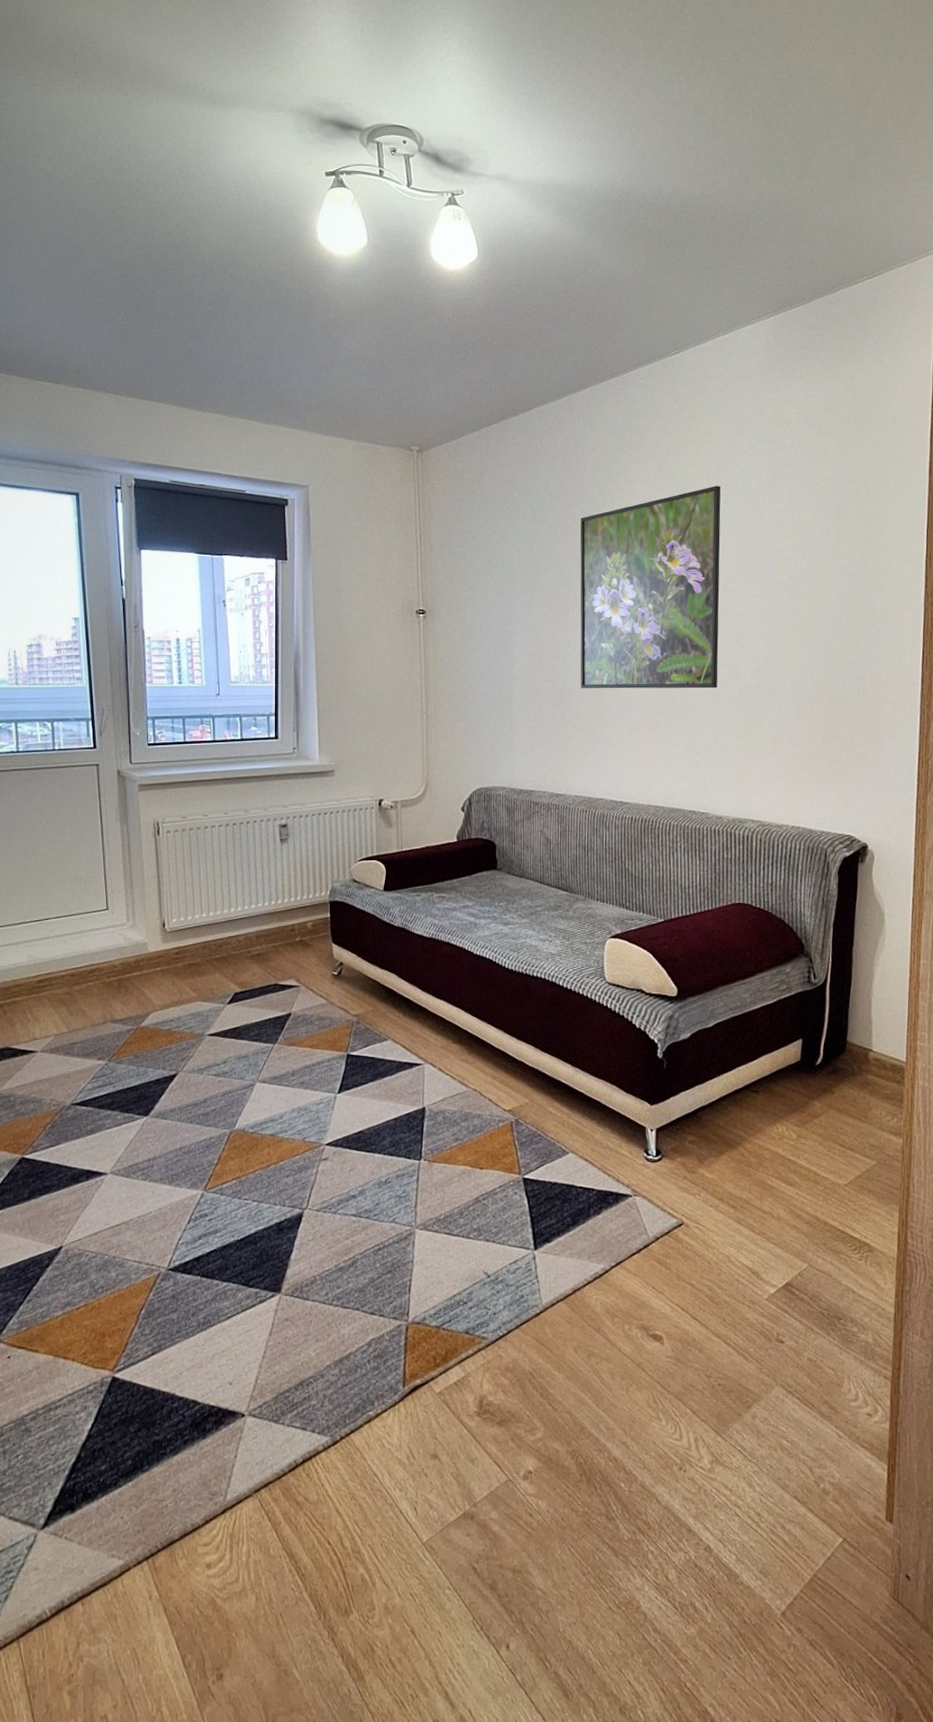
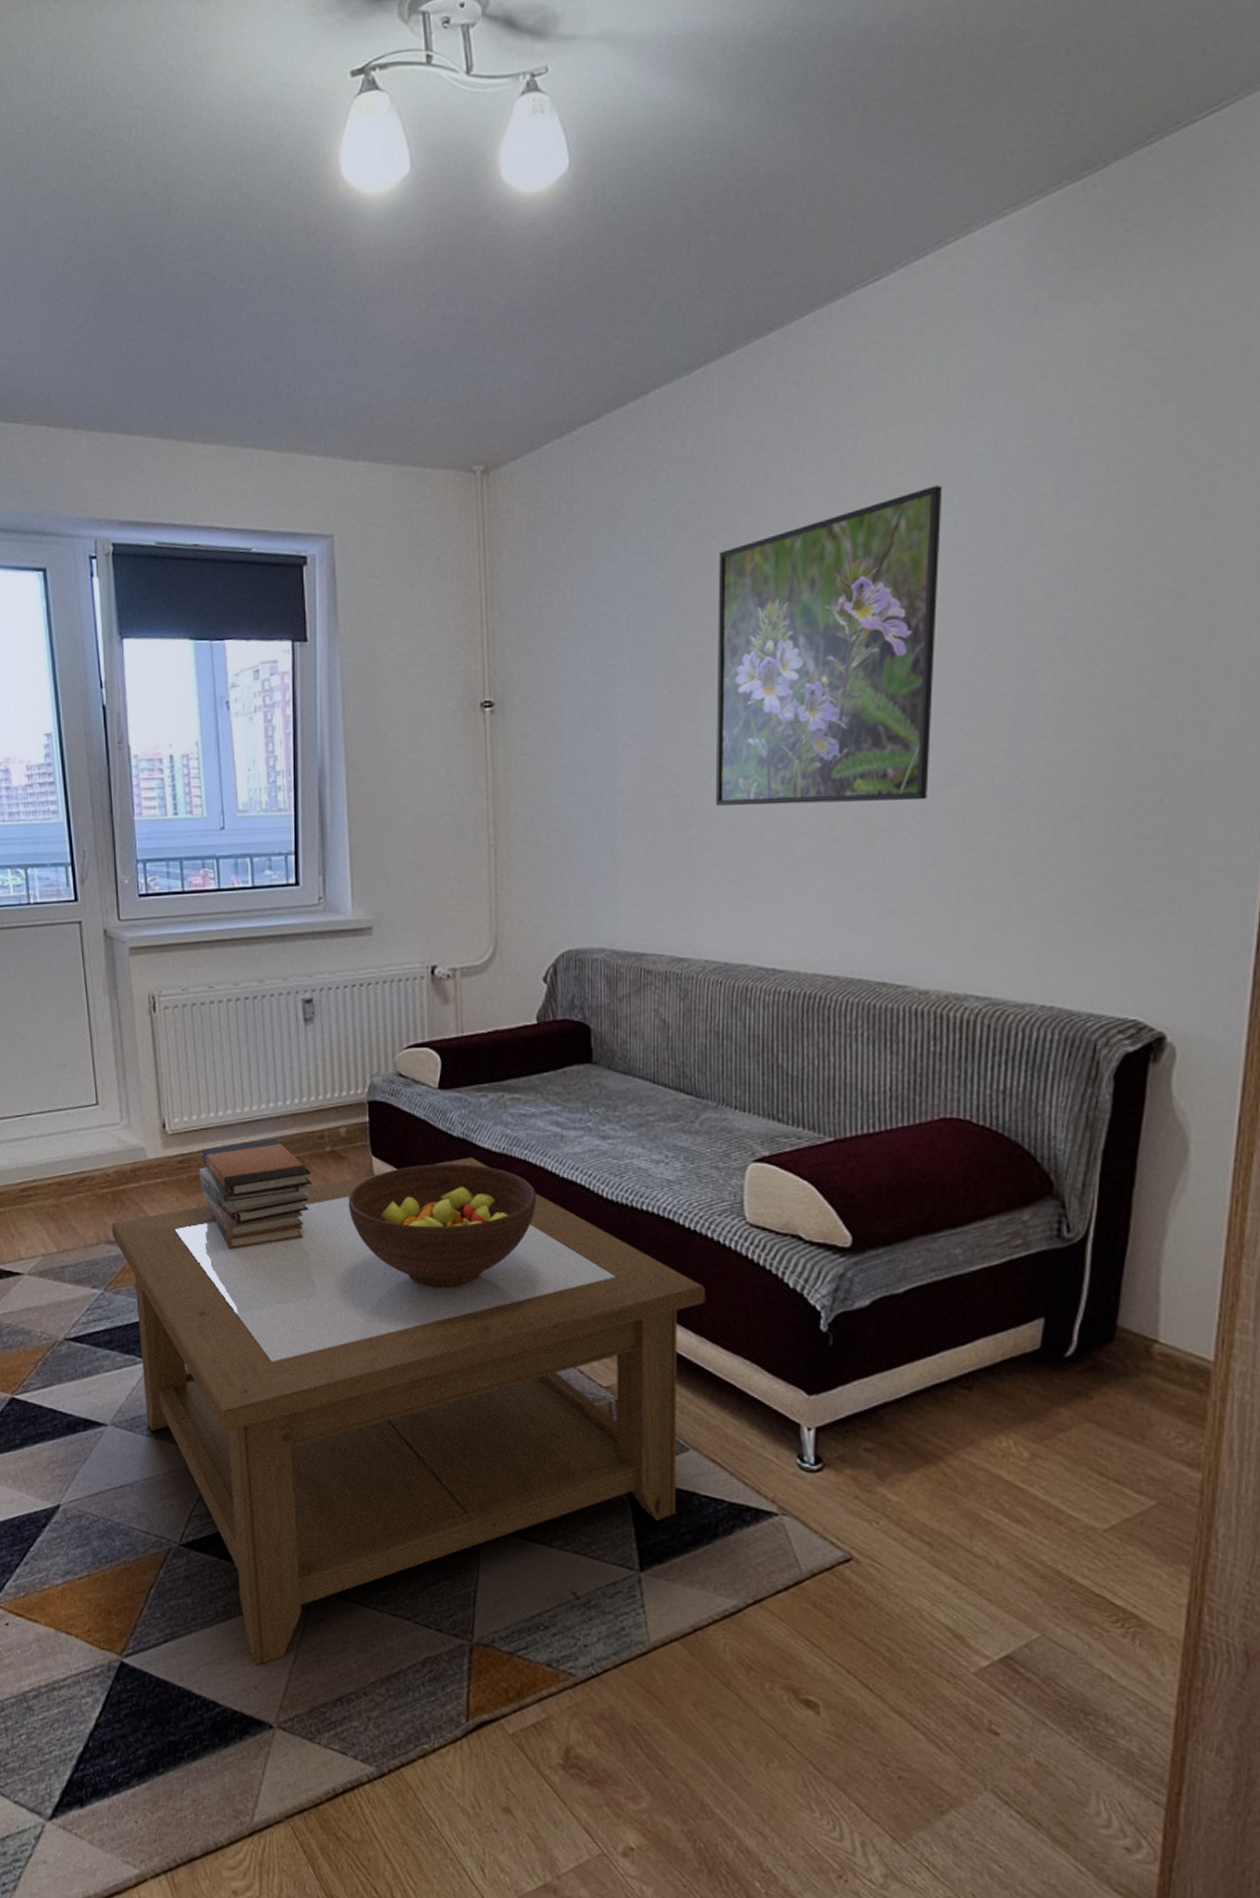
coffee table: none [116,942,579,1365] -> present [111,1157,706,1666]
book stack: none [192,932,285,1022] -> present [199,1138,312,1250]
fruit bowl: none [313,947,457,1043] -> present [348,1164,536,1288]

